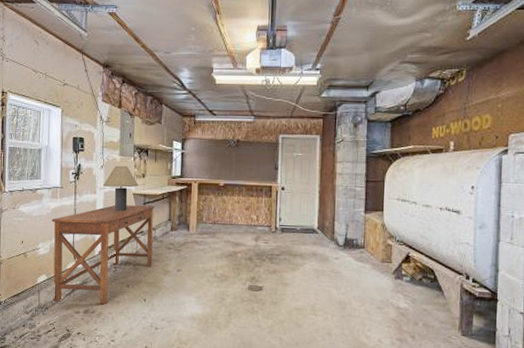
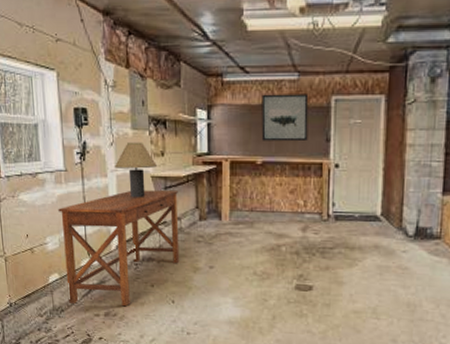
wall art: none [224,131,262,169] -> present [261,94,309,142]

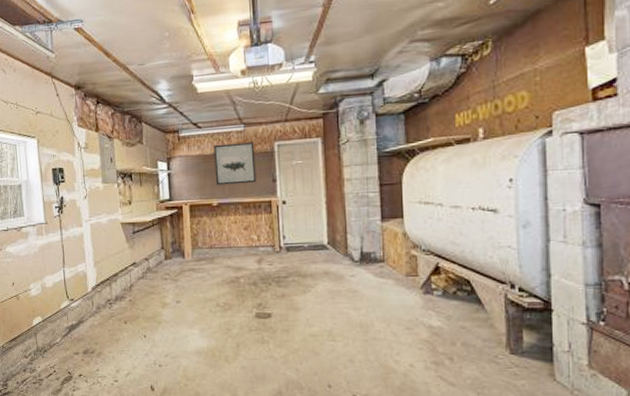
desk: present [58,190,180,307] -> none [40,235,149,345]
table lamp: present [115,141,157,198] -> none [89,193,125,244]

